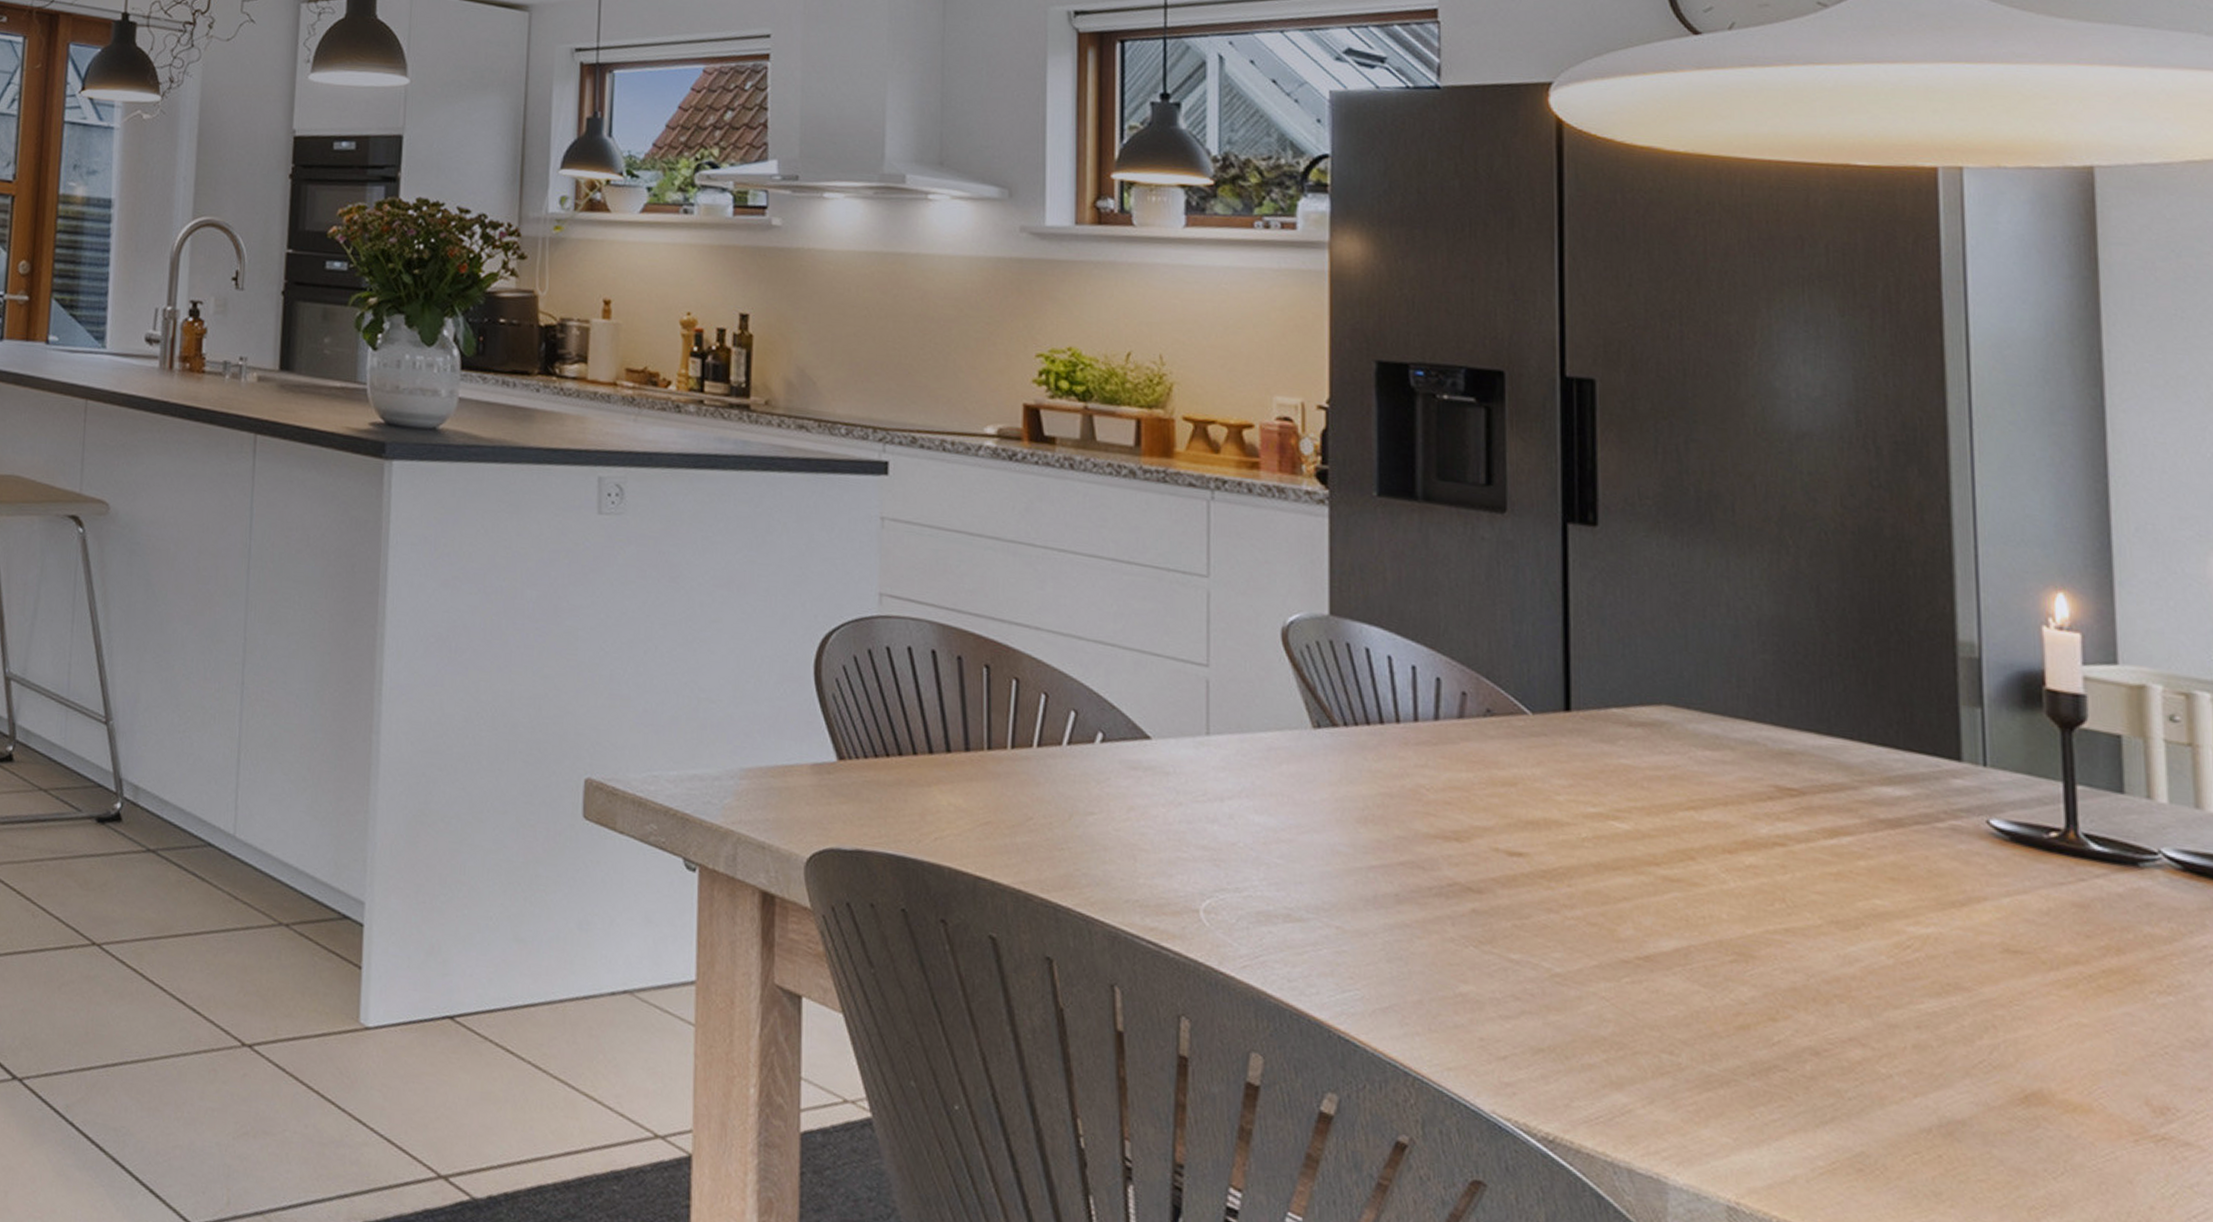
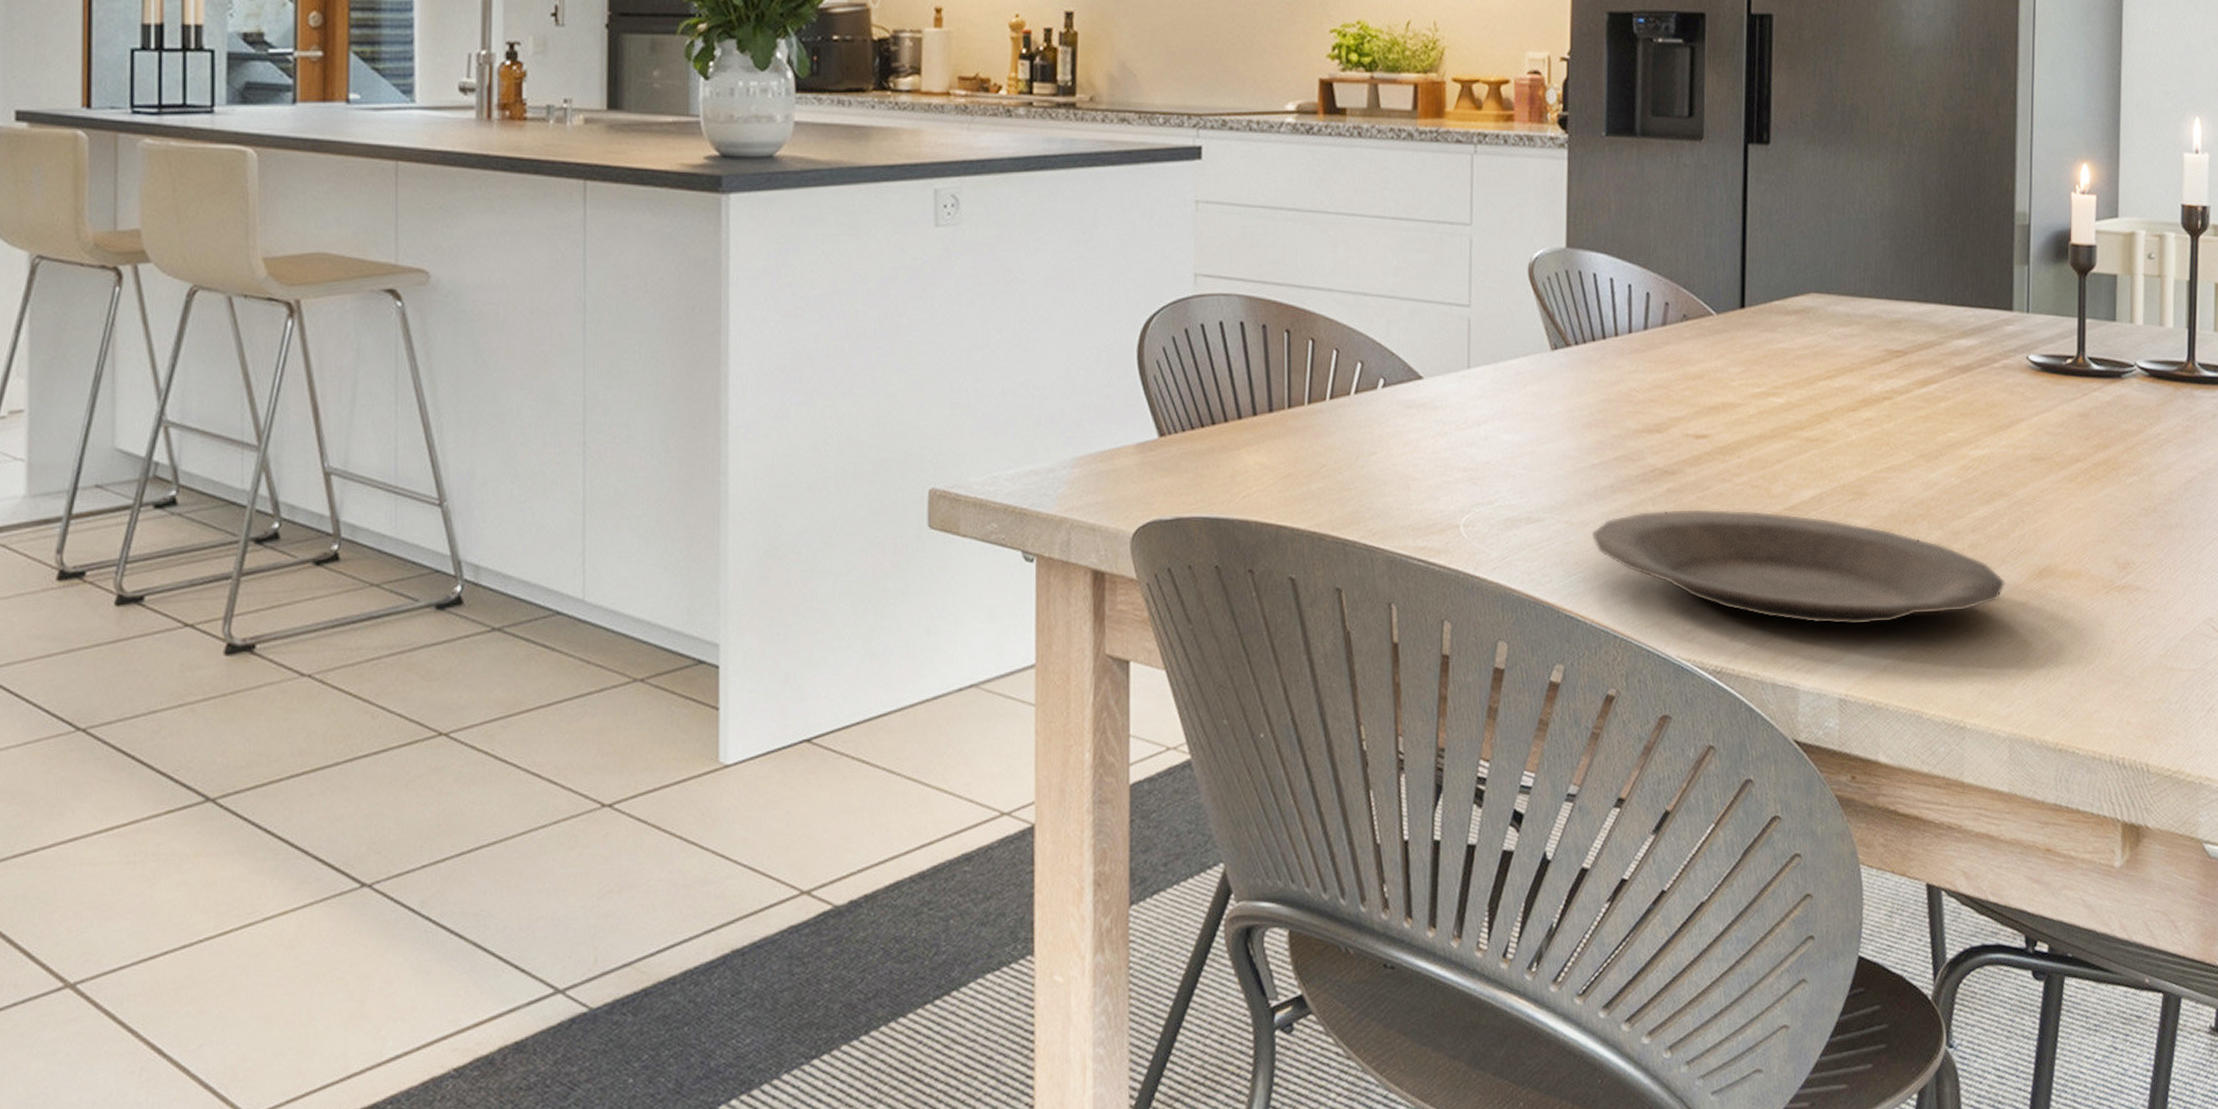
plate: none [1371,930,1974,1128] -> present [1591,508,2006,626]

